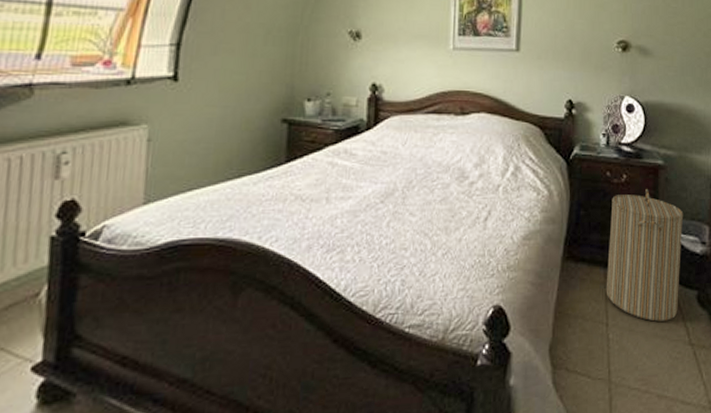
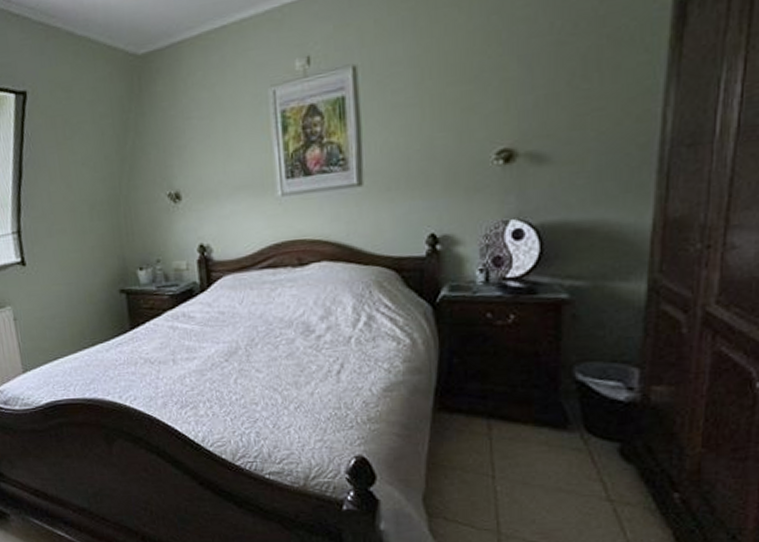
laundry hamper: present [606,189,684,322] -> none [490,329,600,475]

